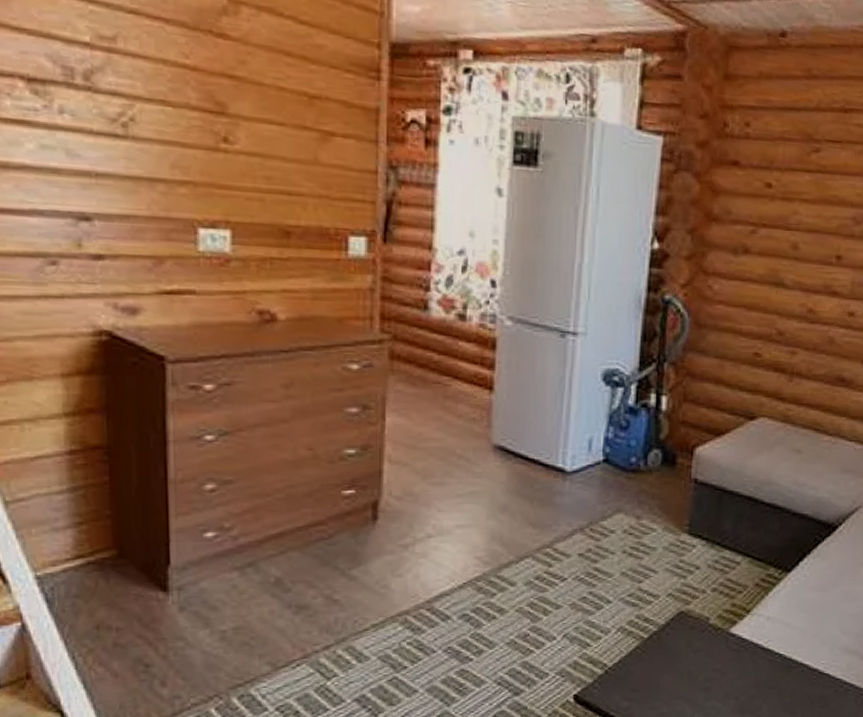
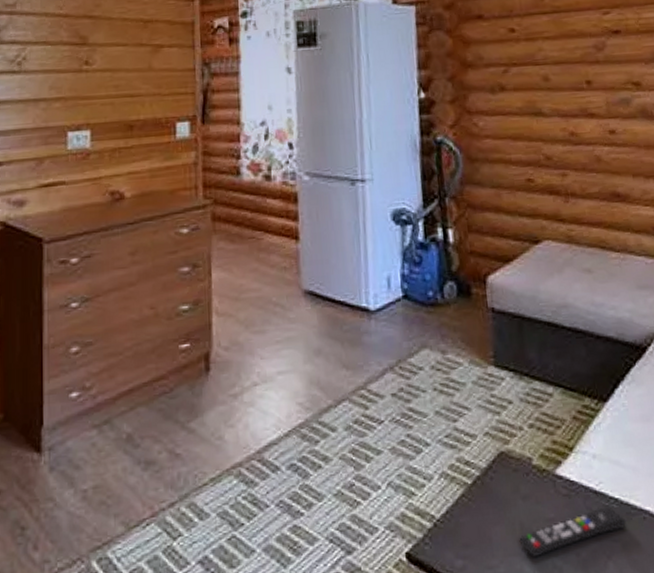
remote control: none [685,660,787,700] -> present [519,506,627,557]

